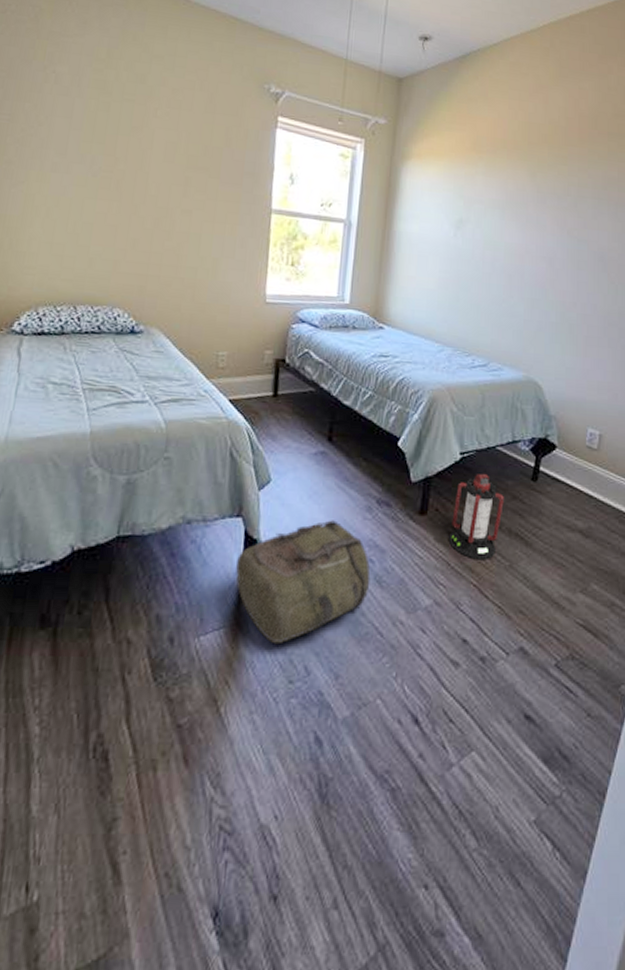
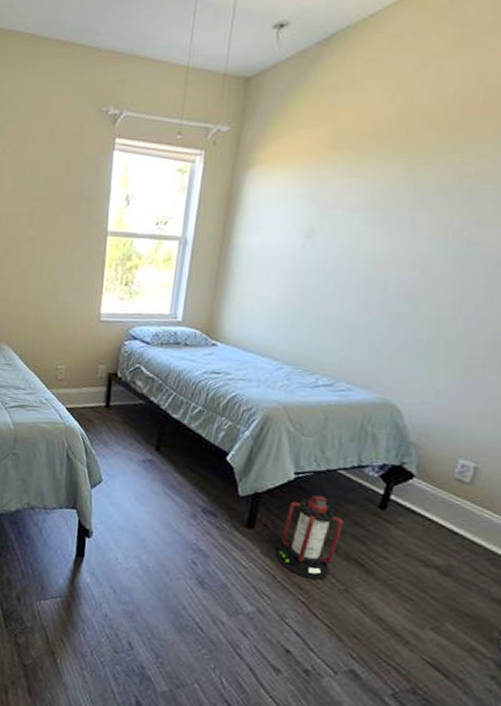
backpack: present [236,520,371,644] -> none [70,521,193,619]

